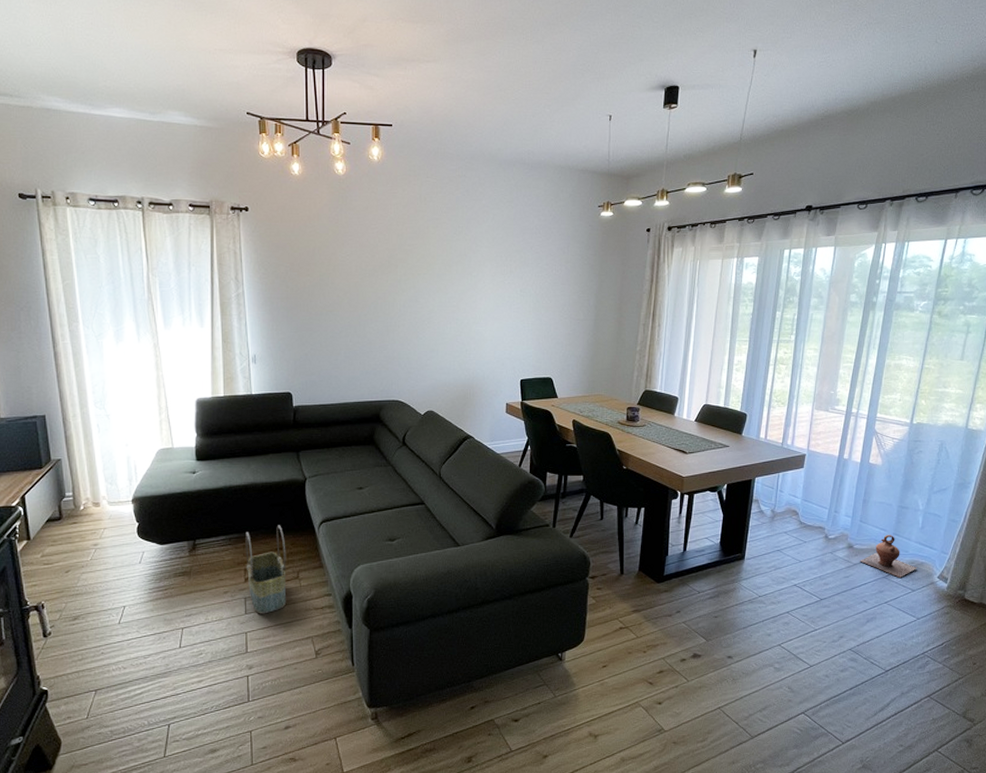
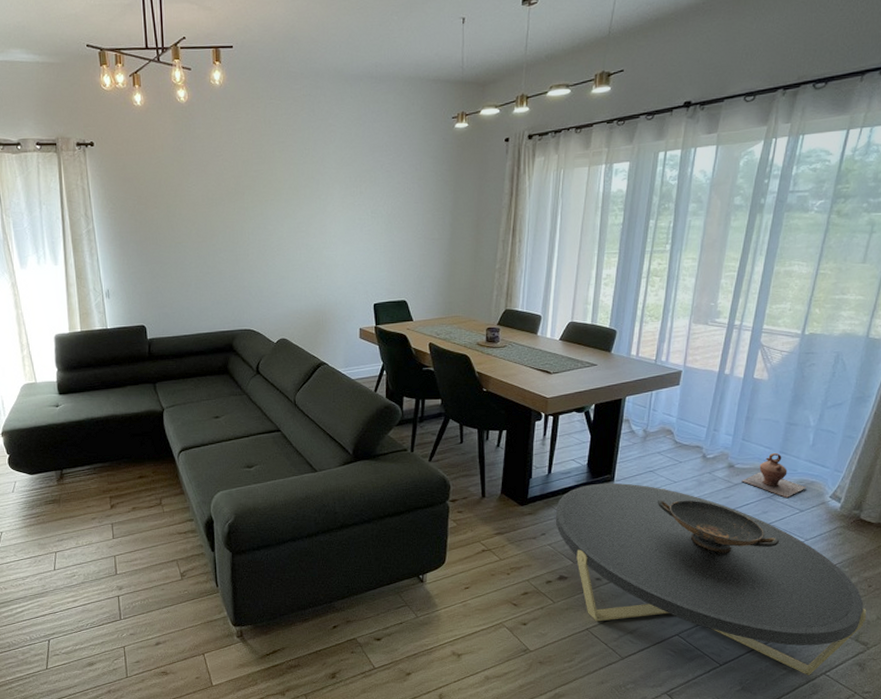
basket: present [245,525,287,614] -> none [109,454,151,539]
coffee table: none [689,561,973,753] -> present [555,483,867,676]
decorative bowl: none [785,578,895,631] -> present [658,499,780,553]

